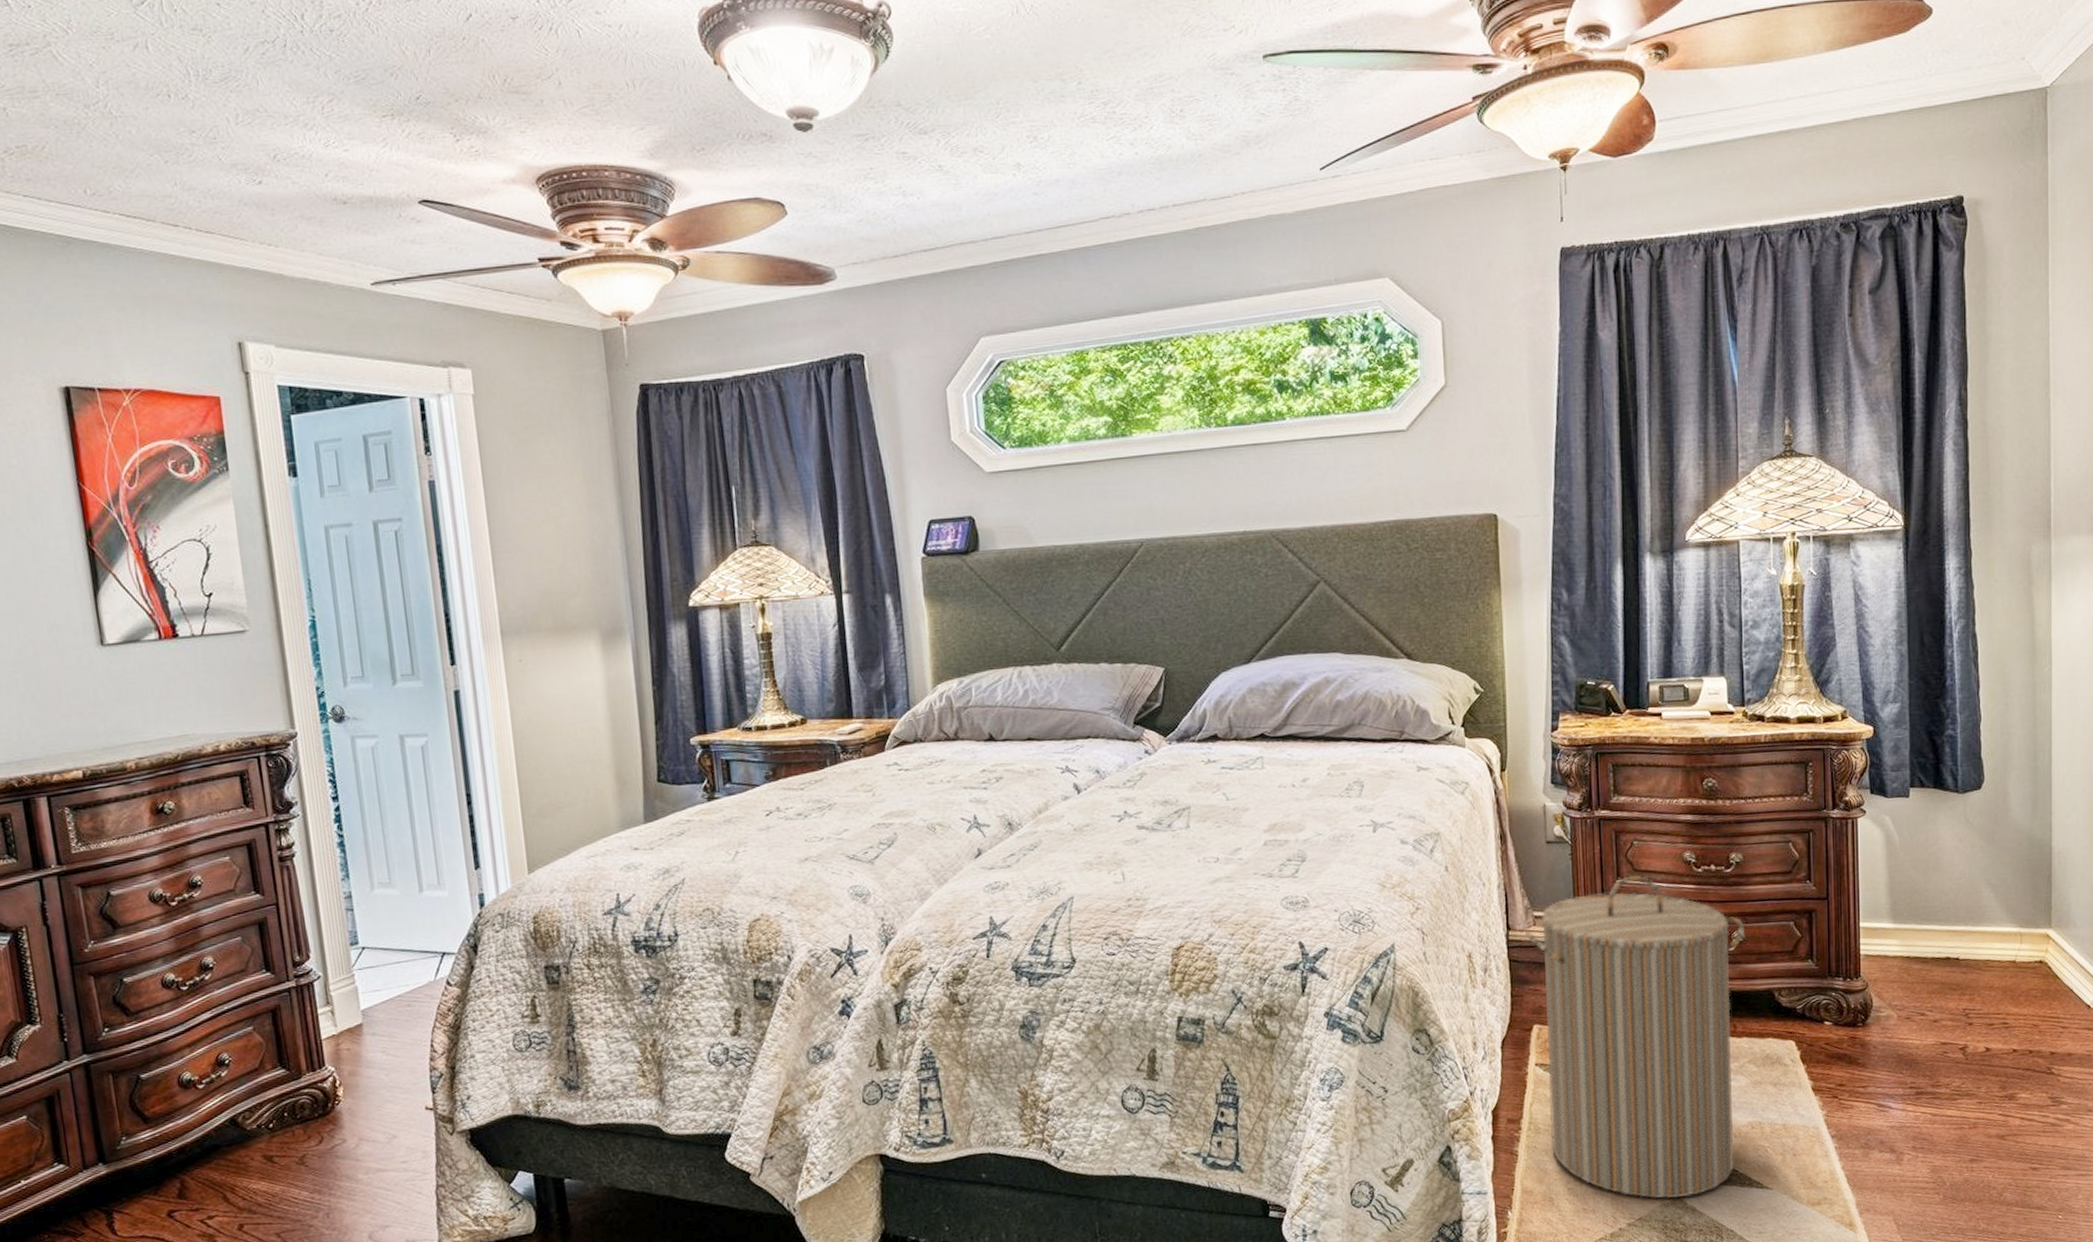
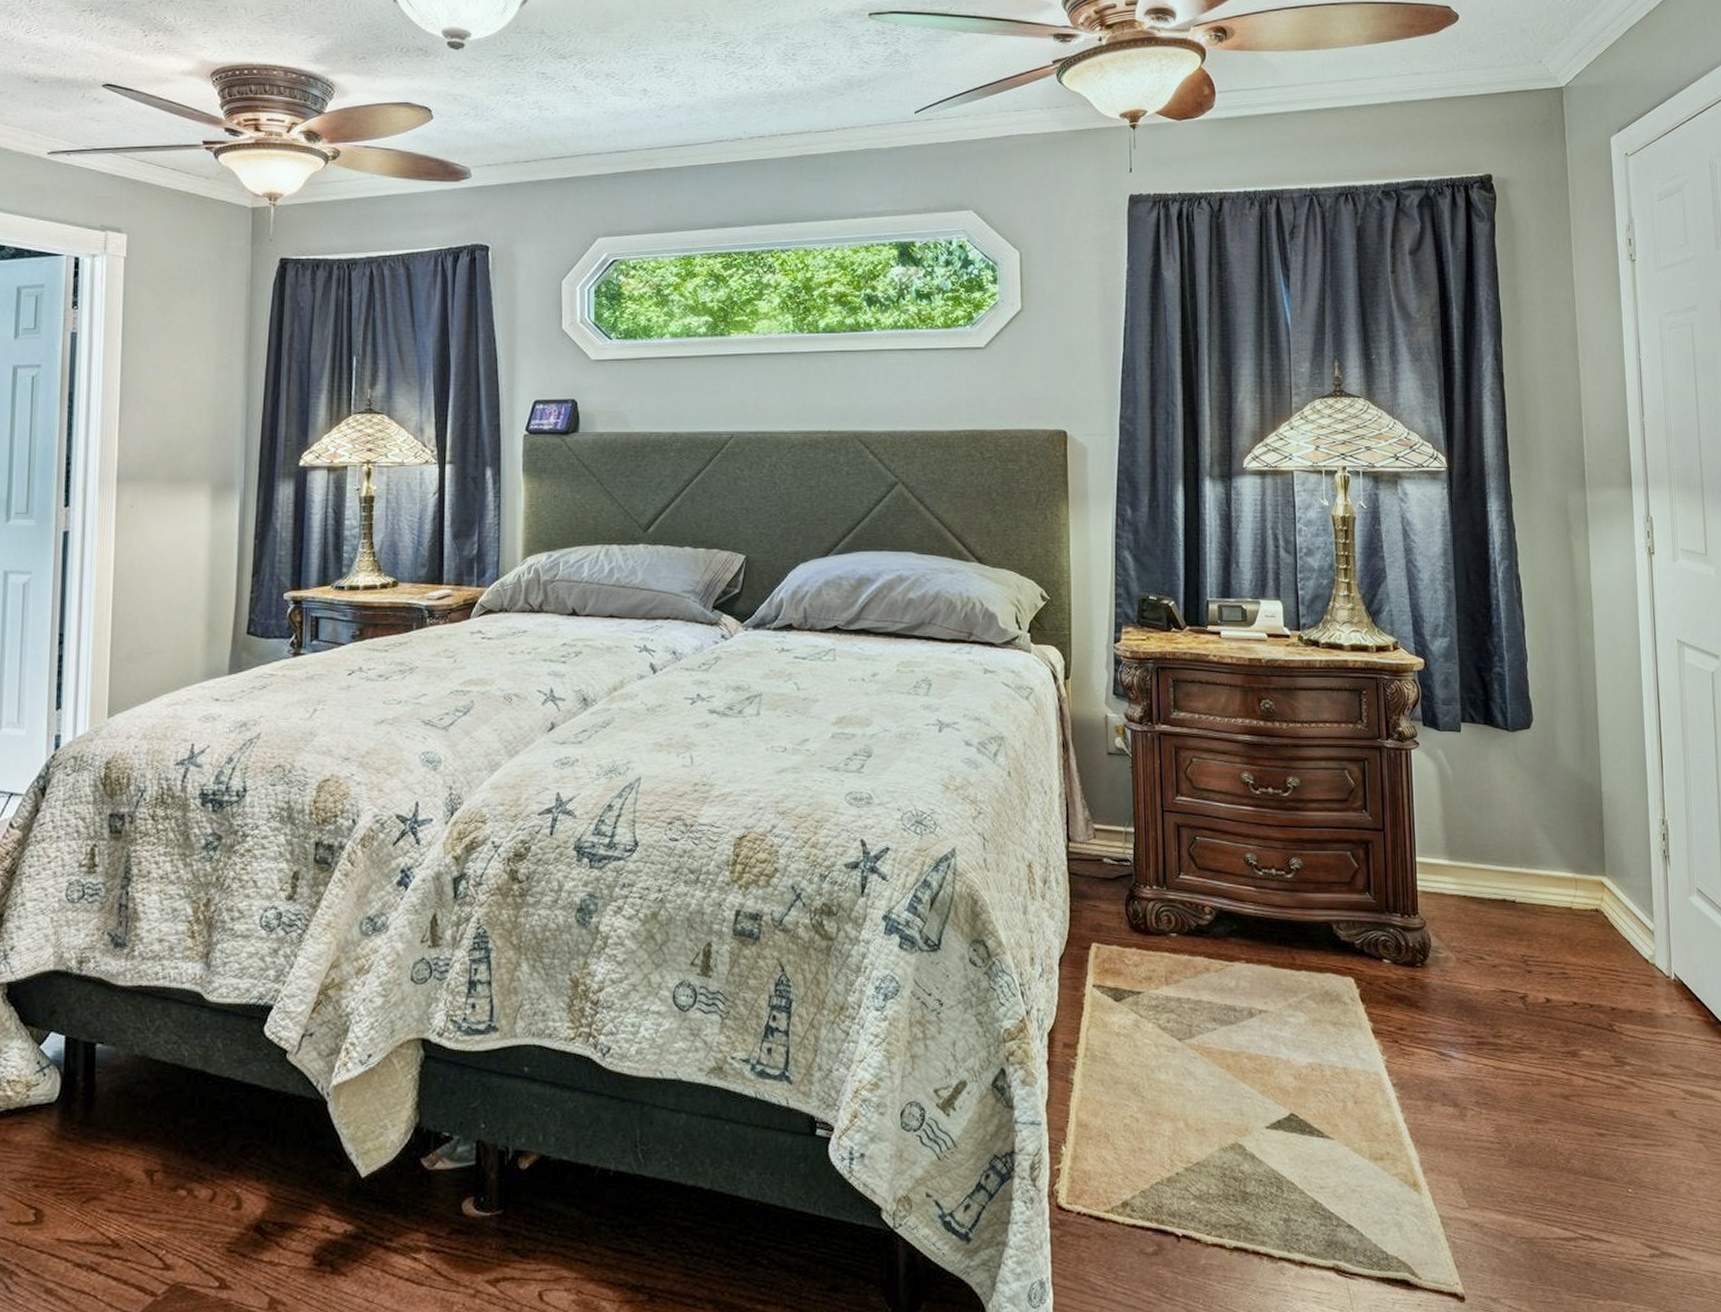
laundry hamper: present [1525,875,1744,1199] -> none [1085,793,1302,1143]

